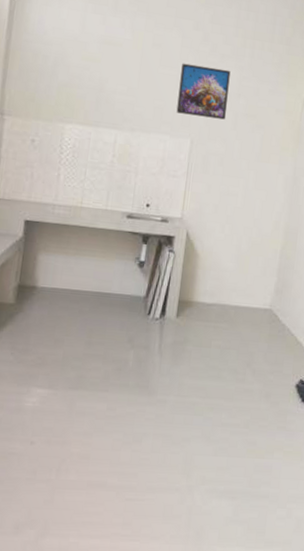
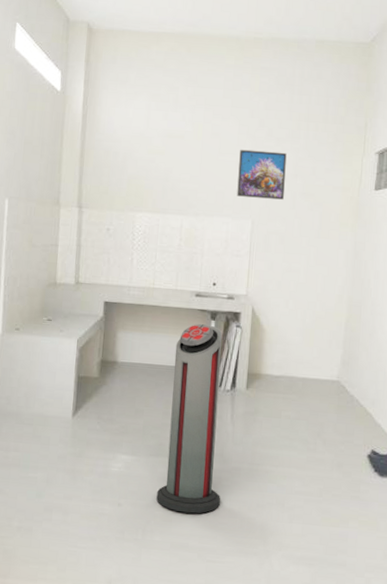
air purifier: none [74,247,154,450] -> present [156,324,222,514]

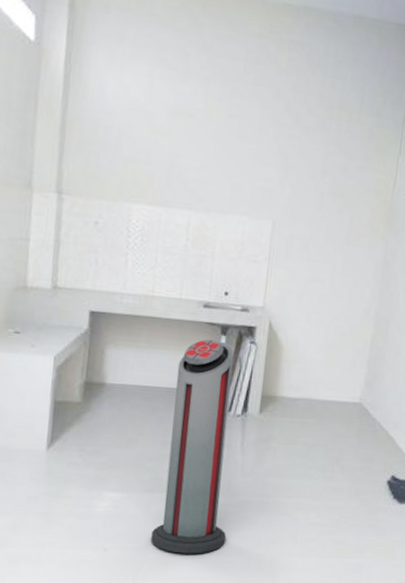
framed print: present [237,149,287,200] -> none [256,136,316,199]

